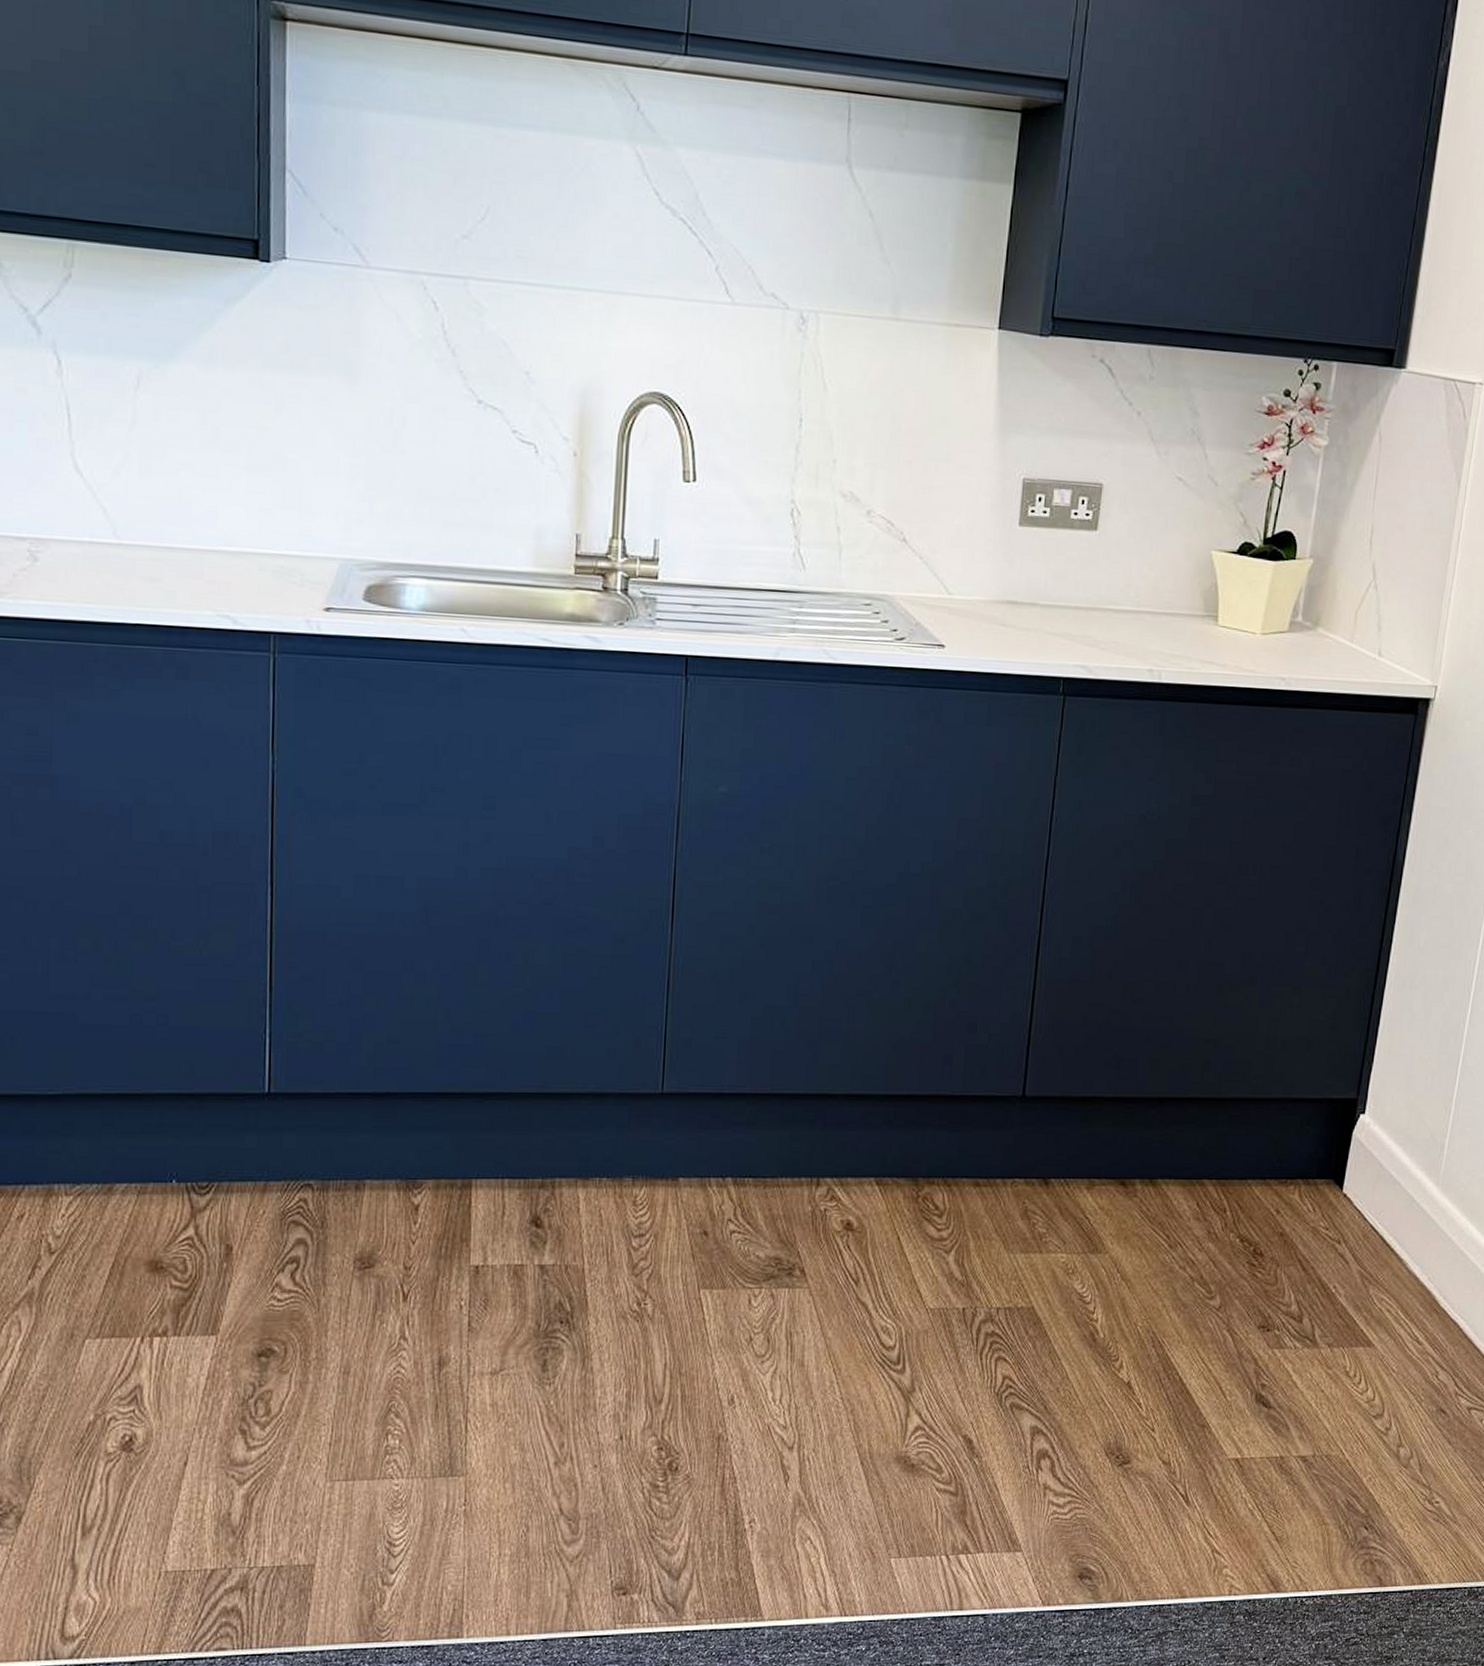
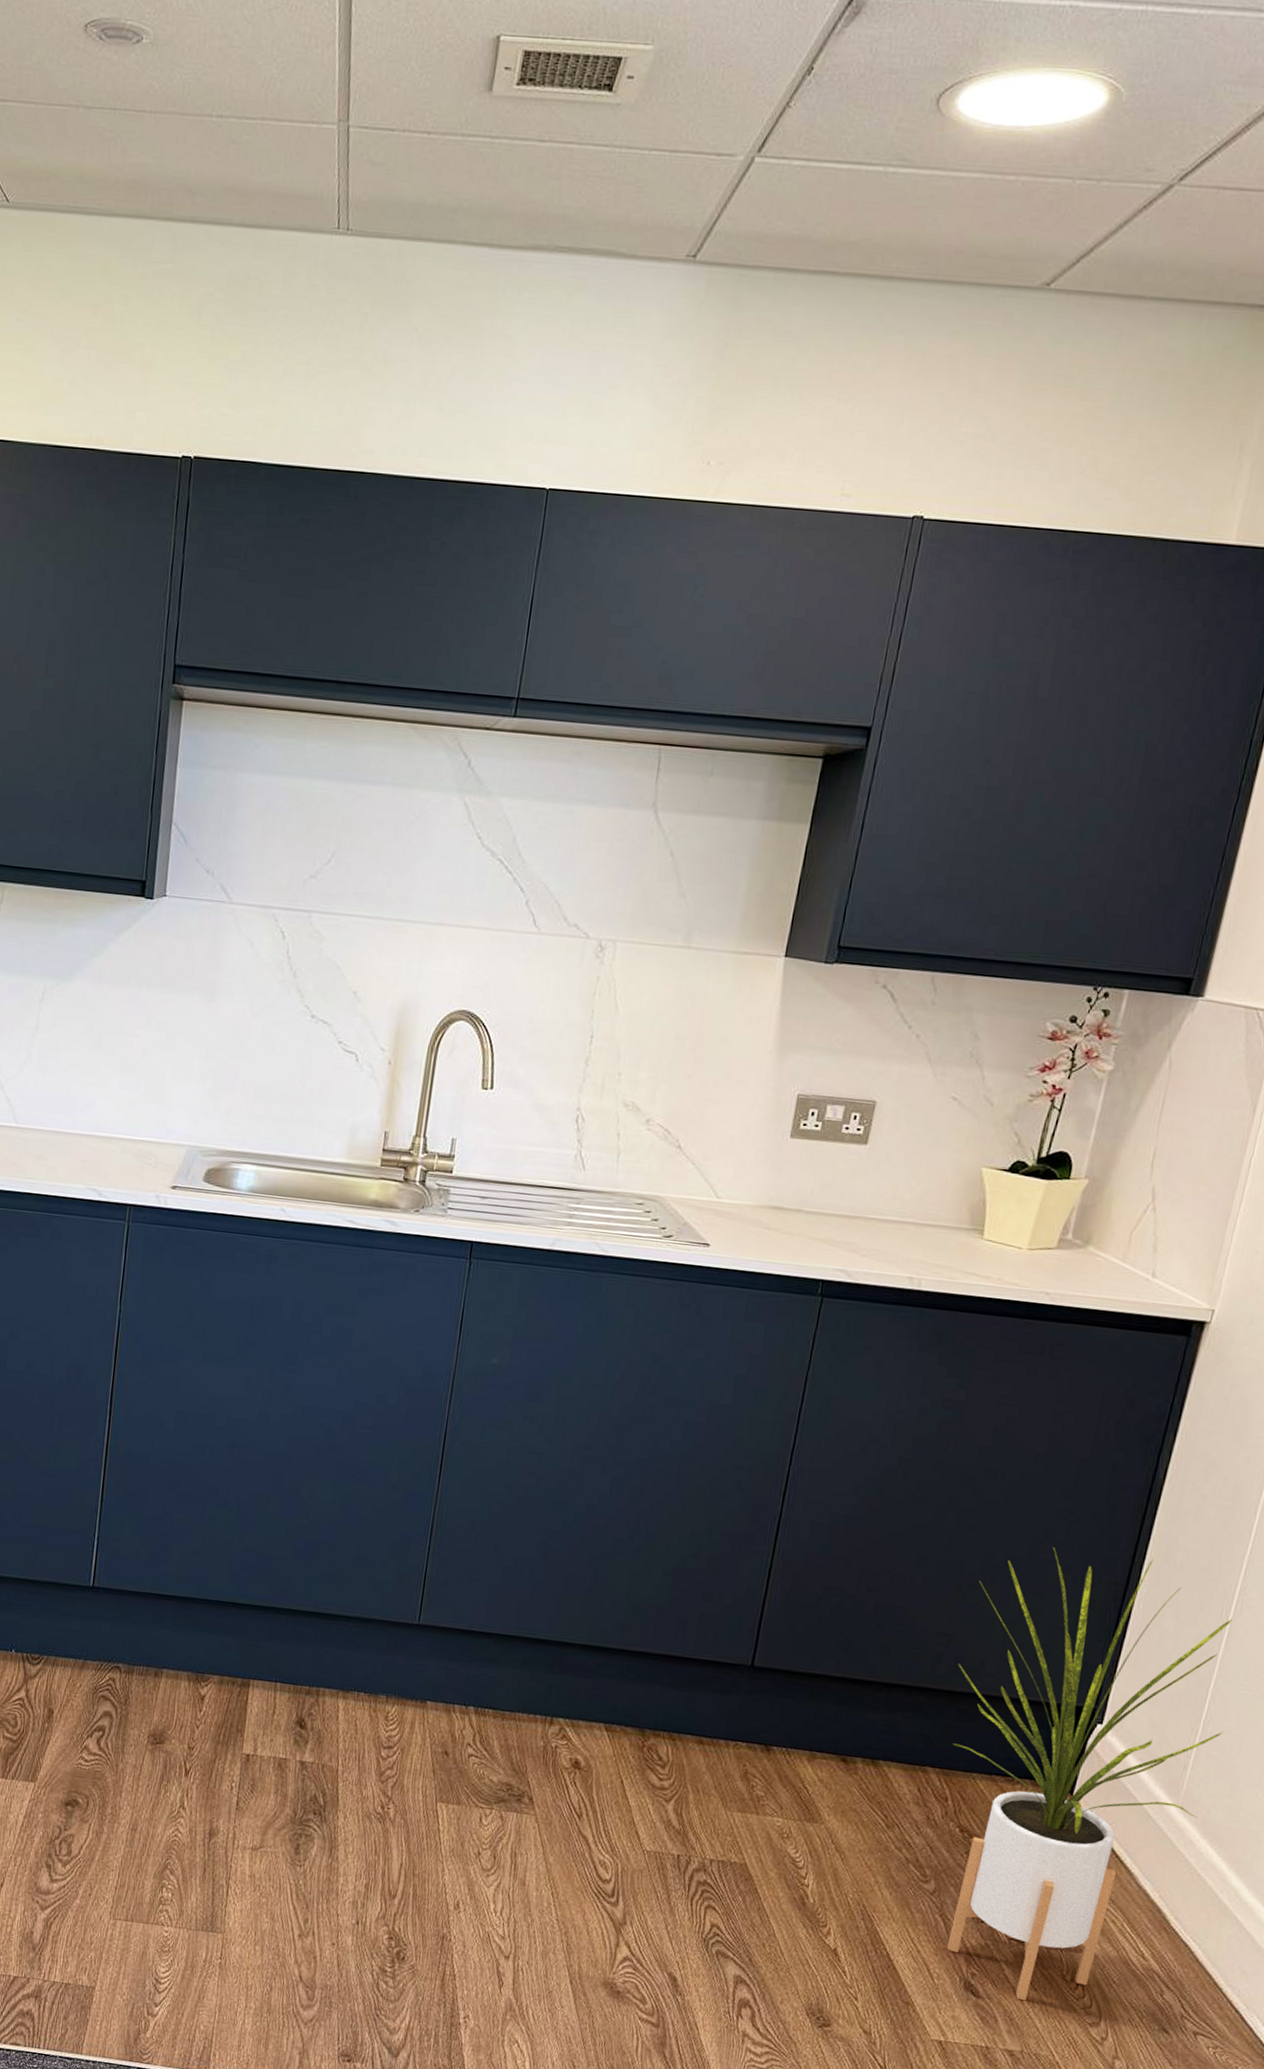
house plant: none [1226,939,1474,1404] -> present [946,1547,1232,2001]

